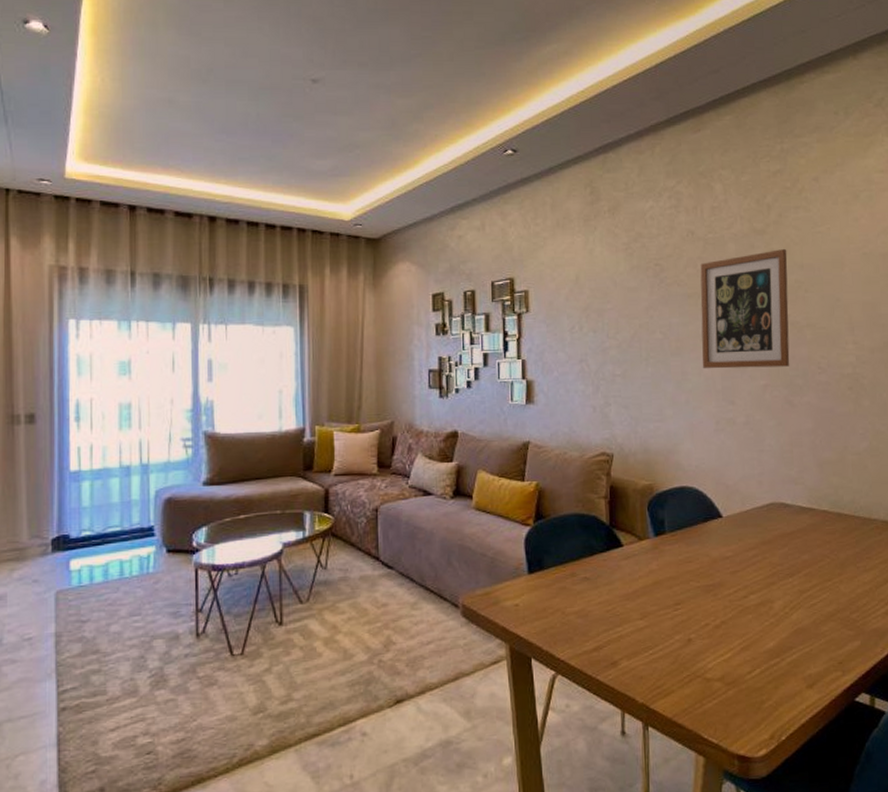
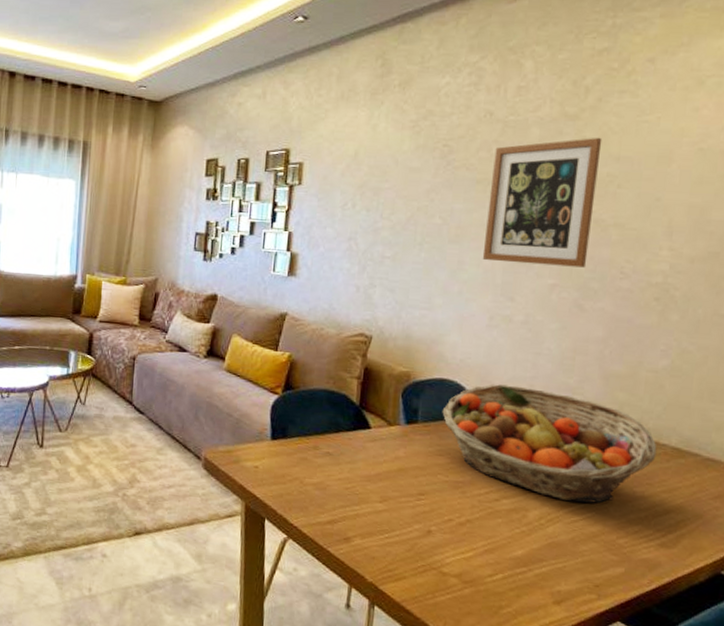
fruit basket: none [686,484,871,587] -> present [442,384,657,504]

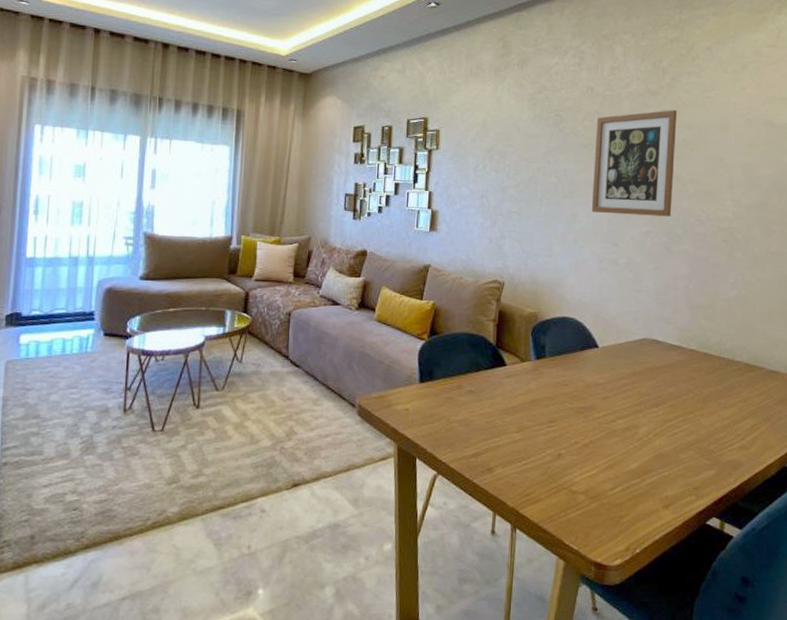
fruit basket: present [442,384,657,504] -> none [565,319,733,417]

